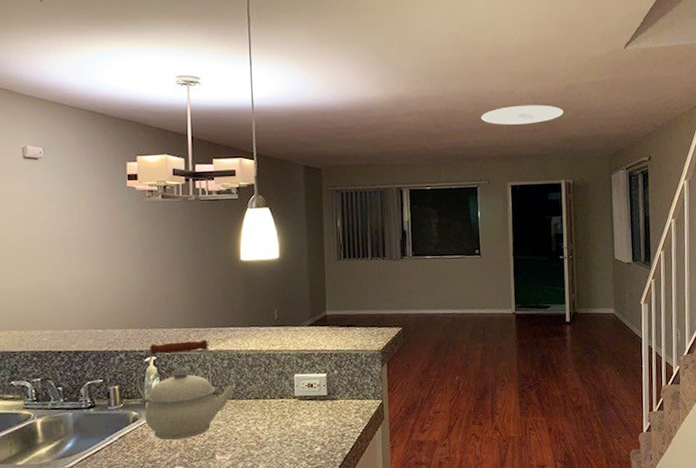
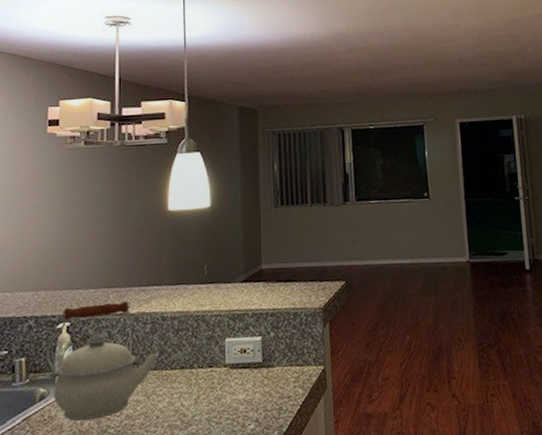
ceiling light: present [481,105,563,125] -> none [425,38,511,60]

